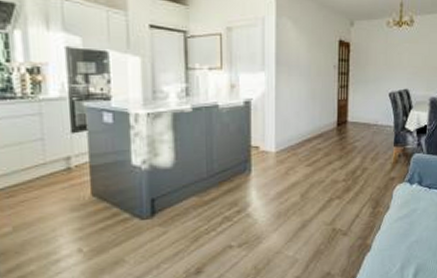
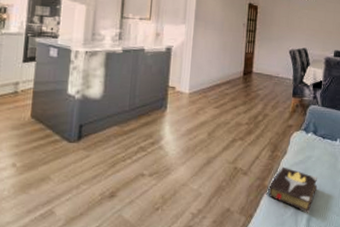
hardback book: none [371,223,424,268] -> present [268,166,318,213]

